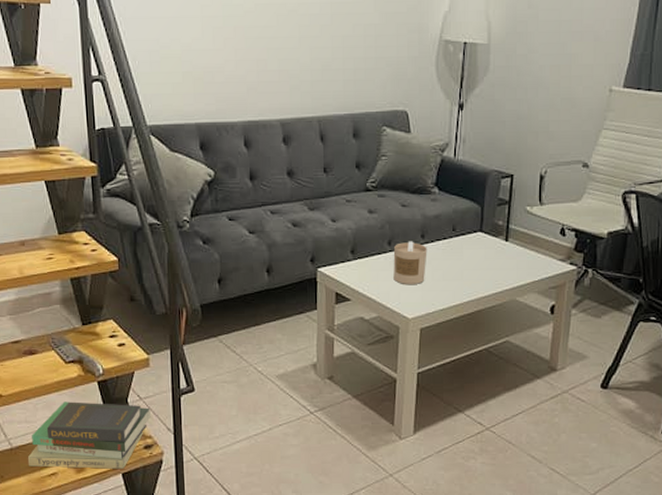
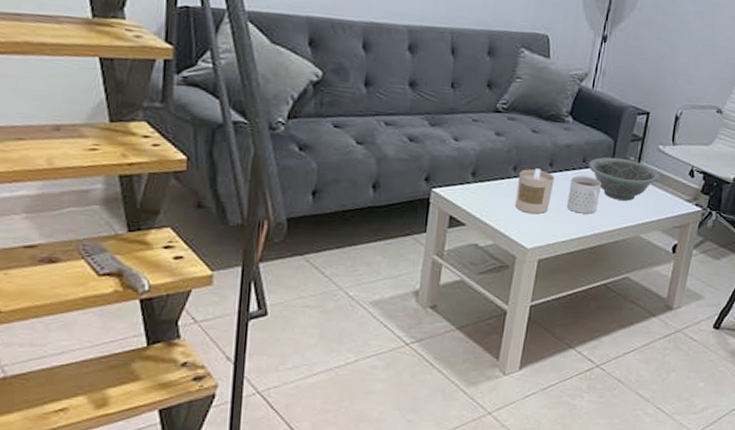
books: present [27,401,151,469] -> none [26,322,207,404]
mug: none [442,244,473,281] -> present [567,175,601,214]
decorative bowl: none [458,223,530,265] -> present [588,157,660,201]

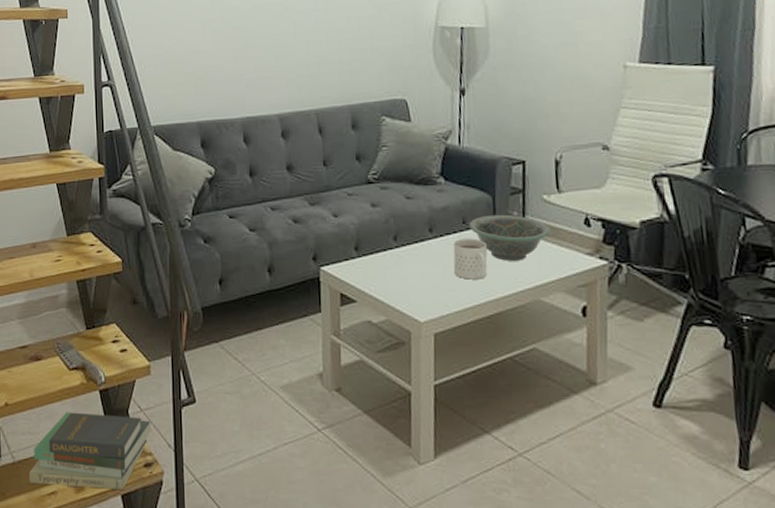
books: none [26,322,207,404] -> present [28,412,151,490]
candle: present [515,168,555,215] -> none [399,236,437,285]

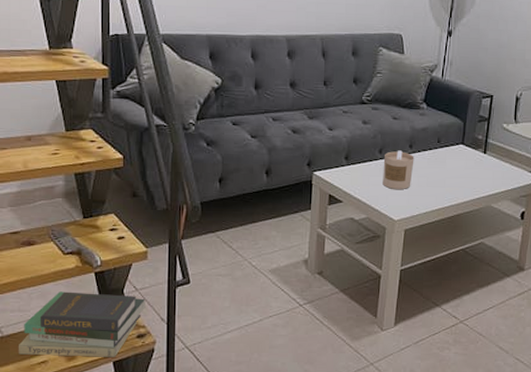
candle: none [399,236,437,285] -> present [383,150,414,190]
mug: present [453,238,488,280] -> none [427,155,455,188]
decorative bowl: present [468,214,550,261] -> none [442,137,505,175]

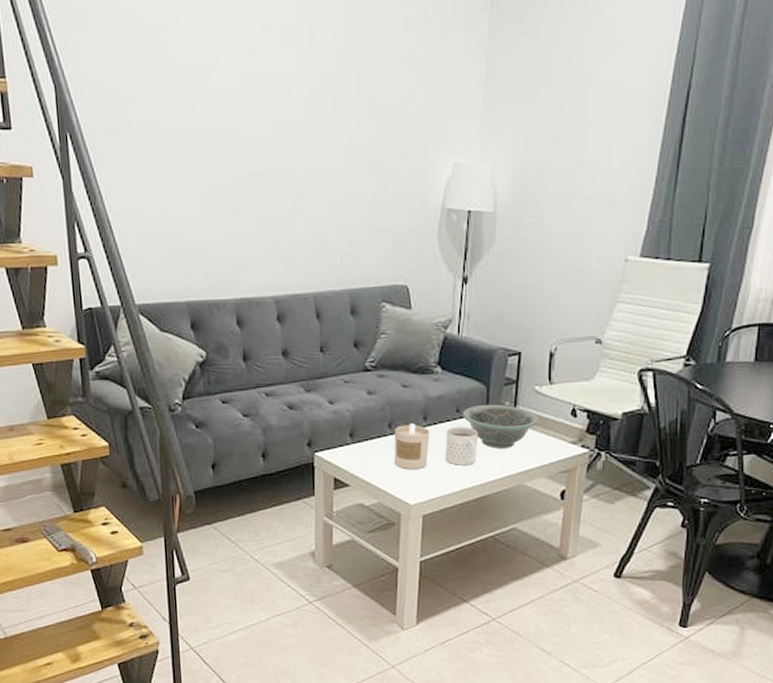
books: present [18,291,146,357] -> none [22,590,146,659]
mug: none [427,155,455,188] -> present [445,427,478,465]
decorative bowl: none [442,137,505,175] -> present [462,404,539,448]

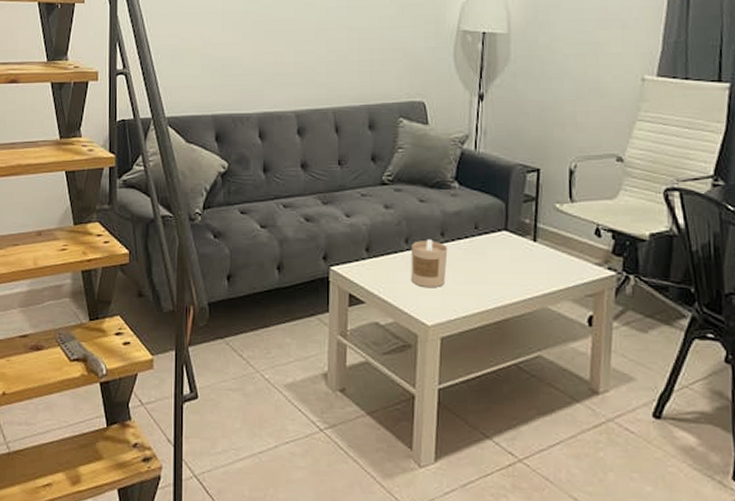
mug: present [445,427,478,465] -> none [464,244,498,285]
decorative bowl: present [462,404,539,448] -> none [480,221,561,268]

